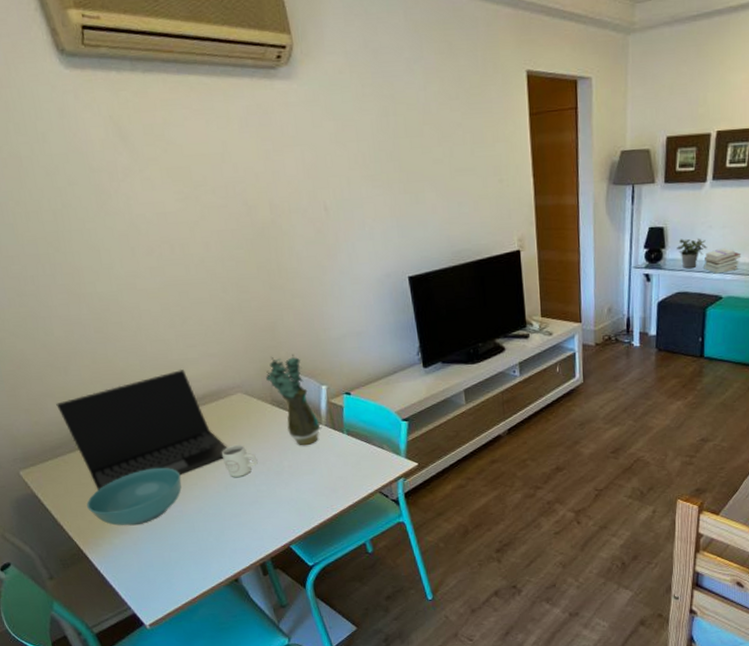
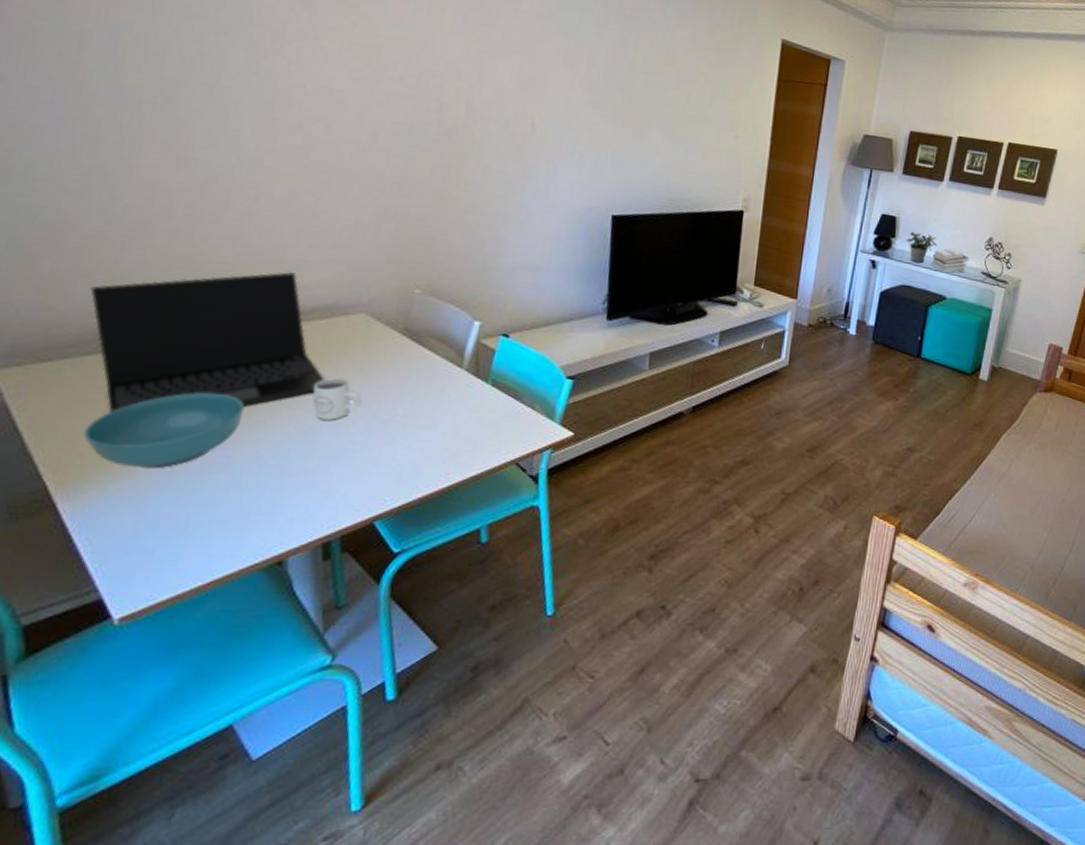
vase: present [266,353,320,445] -> none [404,275,459,391]

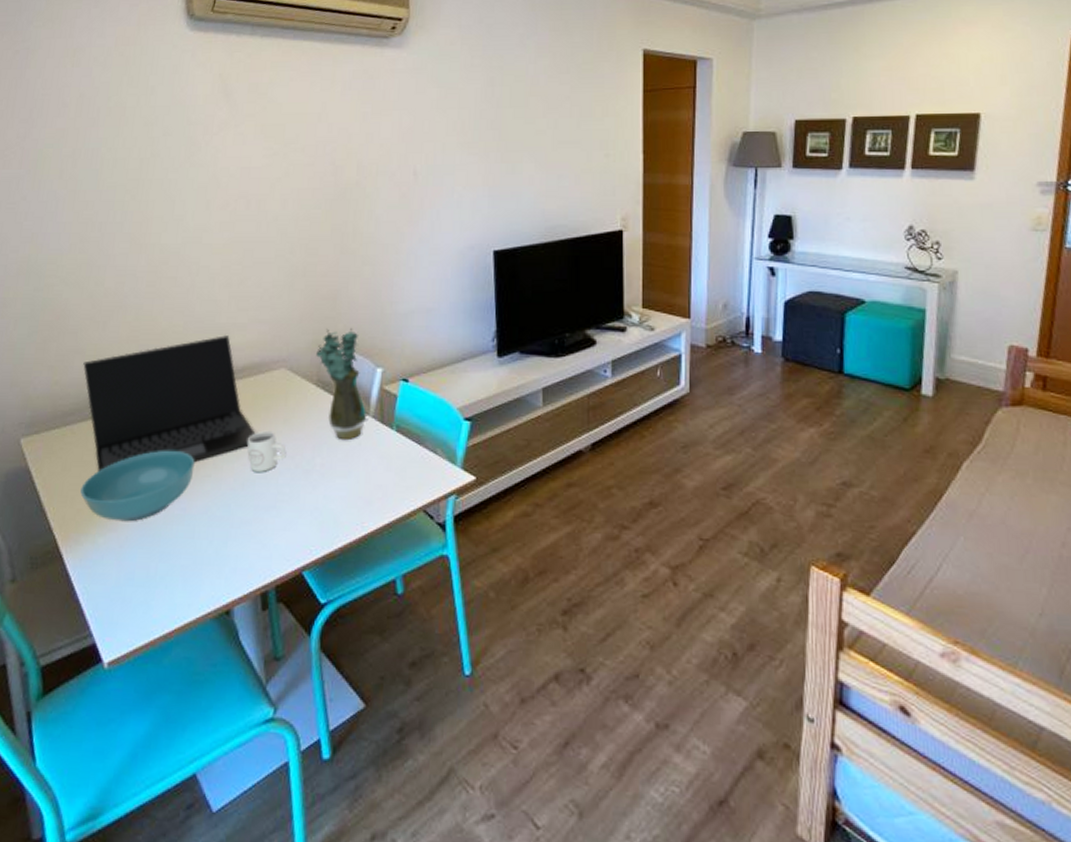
vase: none [404,275,459,391] -> present [316,327,366,439]
potted plant: present [907,231,937,264] -> none [808,230,845,265]
books: present [931,248,970,274] -> none [841,244,887,273]

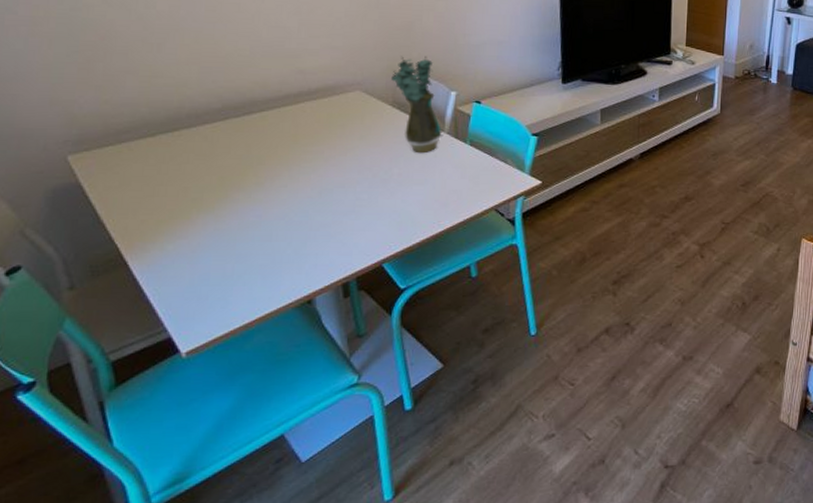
bowl: present [80,450,195,522] -> none [143,164,269,230]
laptop: present [83,334,256,471] -> none [137,59,332,185]
mug: present [246,430,287,473] -> none [323,145,364,183]

